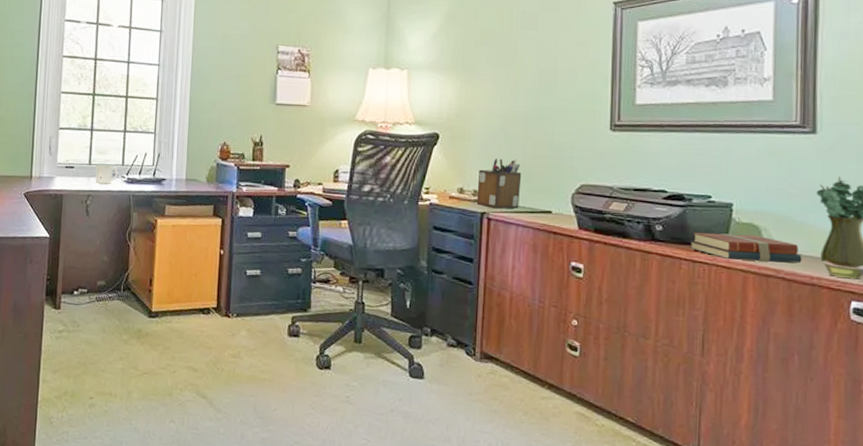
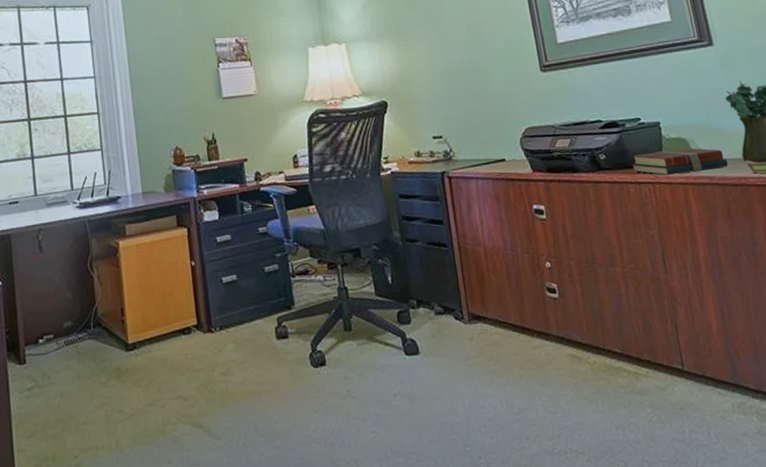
mug: present [95,164,118,184] -> none [41,192,69,215]
desk organizer: present [476,158,522,209] -> none [431,114,475,167]

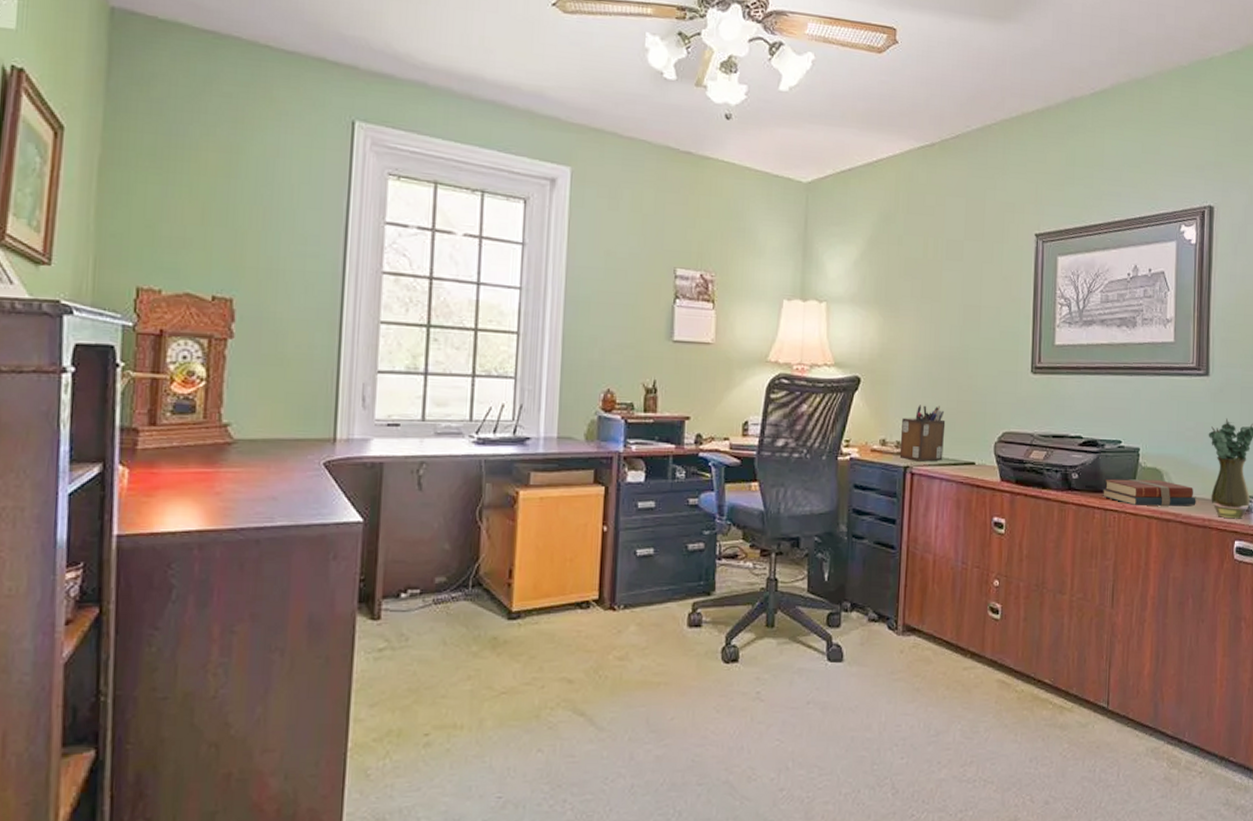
desk organizer: none [431,114,475,167] -> present [899,405,946,462]

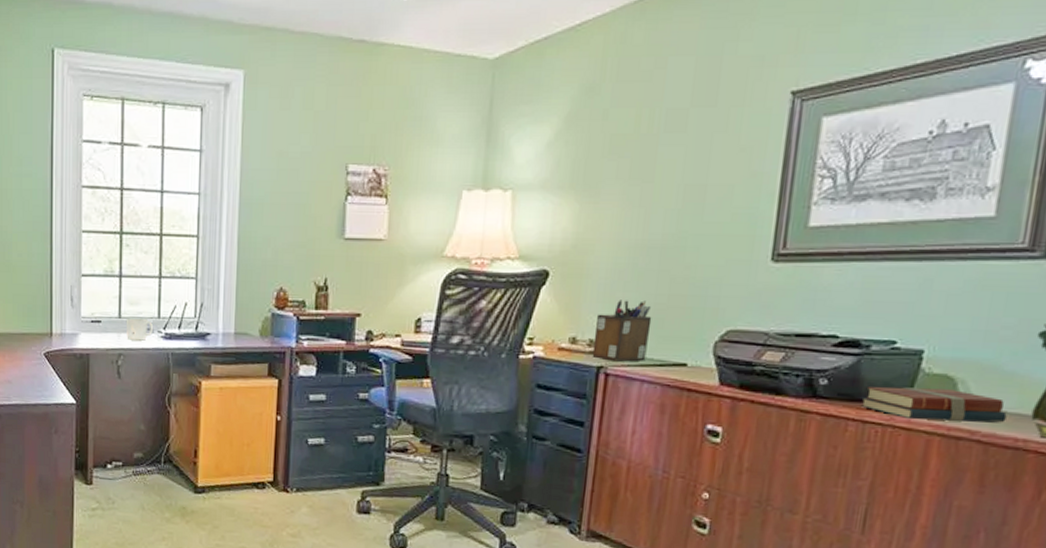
mug: none [430,421,464,447] -> present [126,318,154,341]

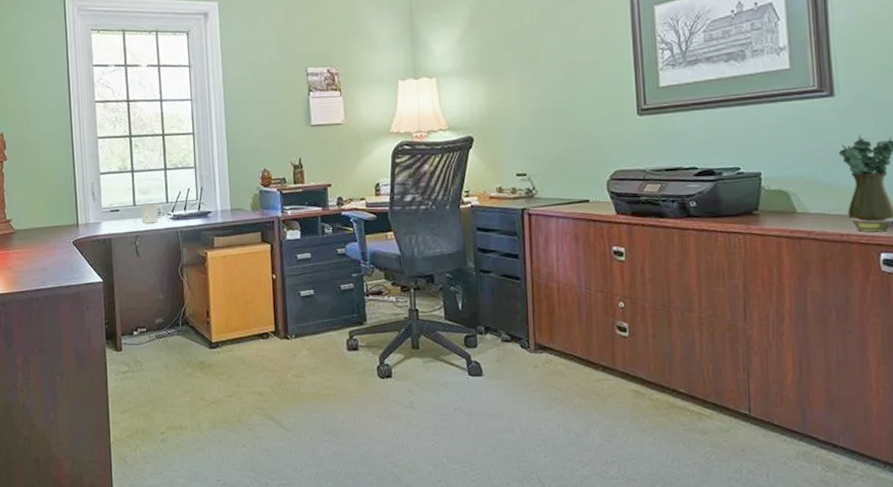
desk organizer: present [592,300,652,362] -> none [515,153,557,204]
books: present [860,386,1007,423] -> none [723,201,831,227]

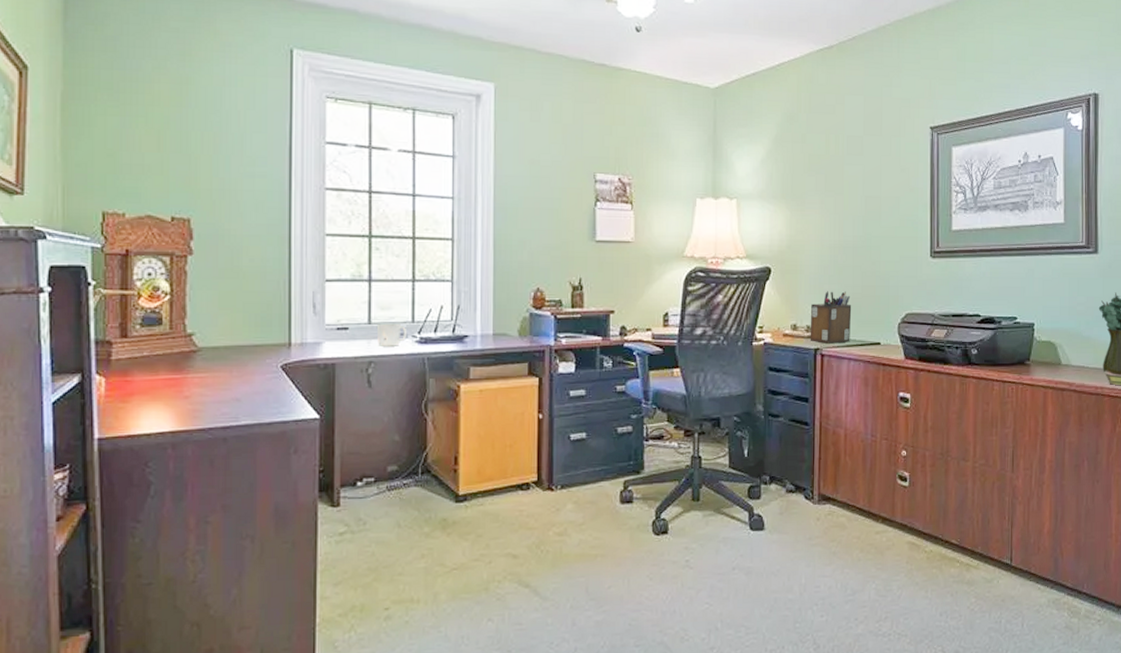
desk organizer: none [515,153,557,204] -> present [810,291,852,344]

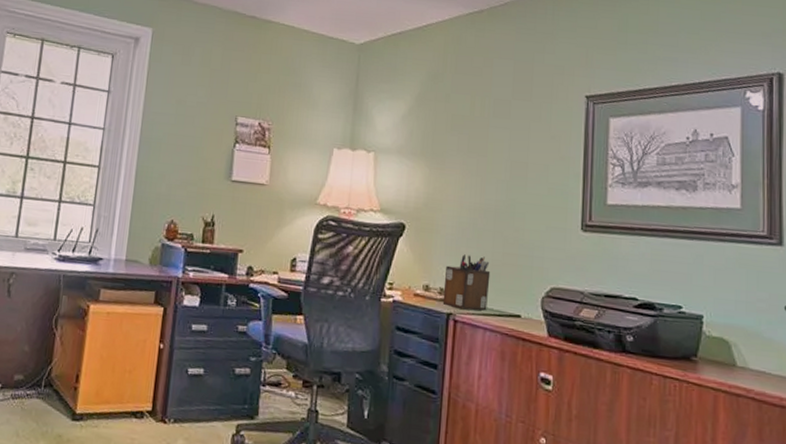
mug: present [376,323,408,346] -> none [21,238,49,261]

